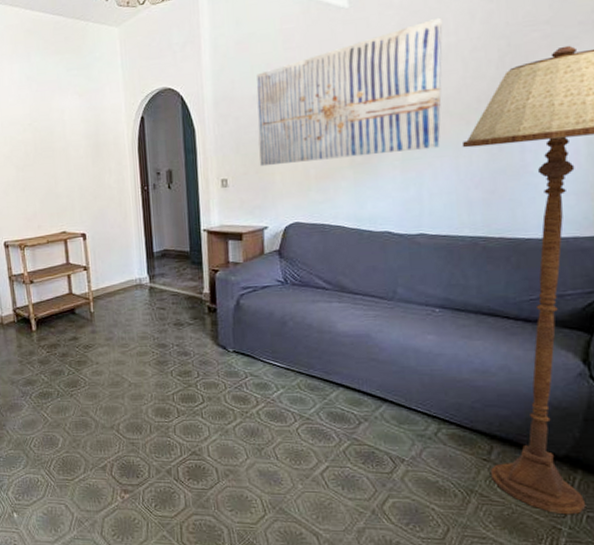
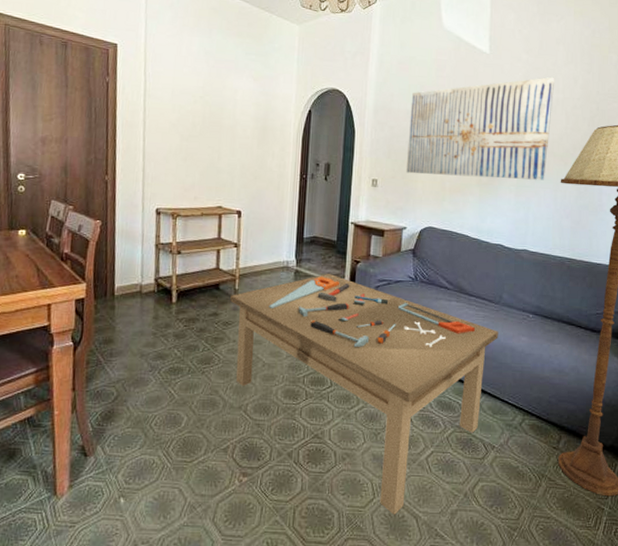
coffee table: none [87,287,396,532] -> present [230,274,498,515]

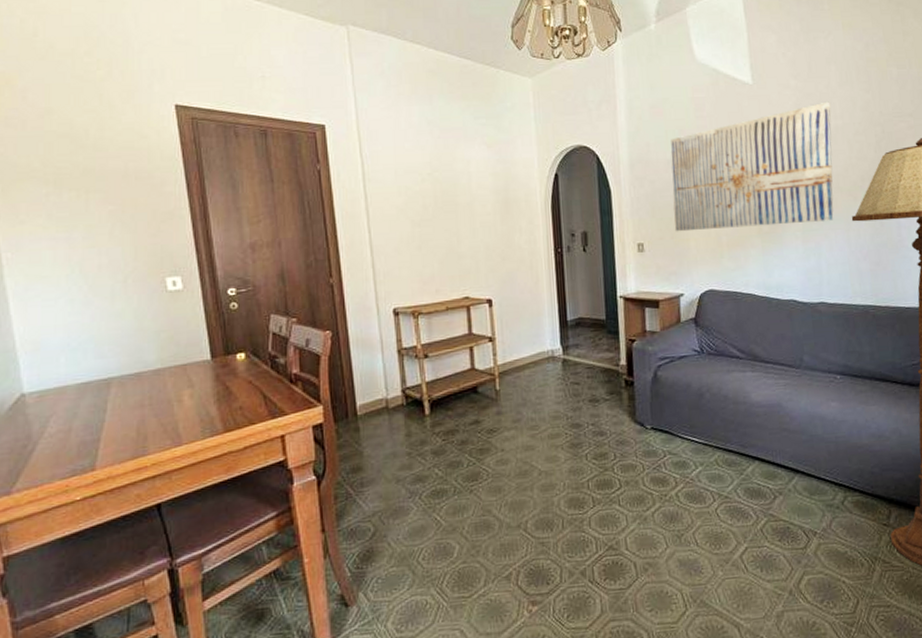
coffee table: present [230,274,498,515] -> none [492,358,805,627]

